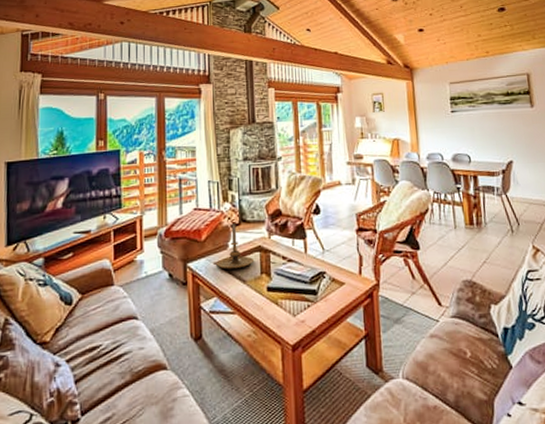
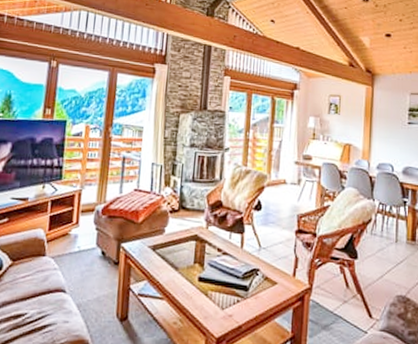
candle holder: present [216,223,253,269] -> none [150,209,188,255]

